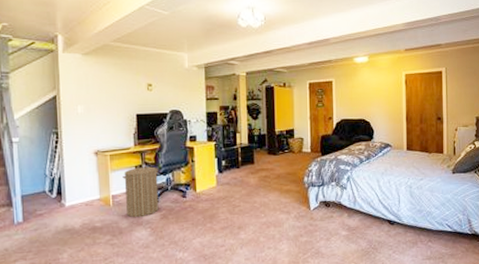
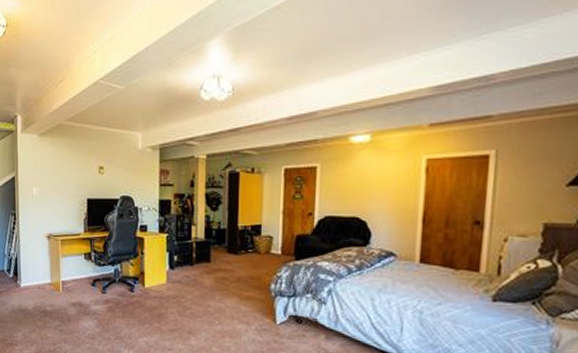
laundry hamper: present [122,163,159,218] -> none [72,251,107,307]

